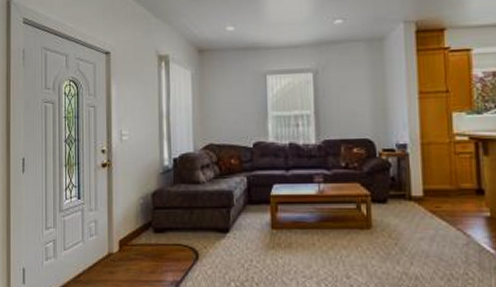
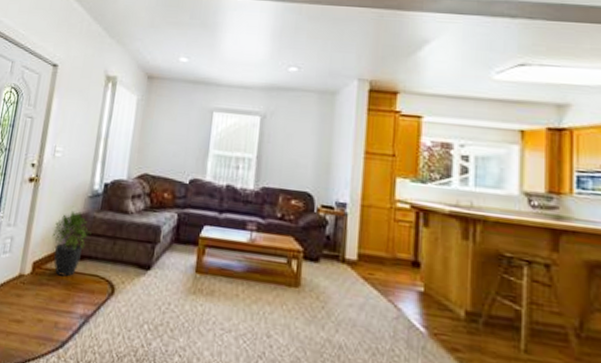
potted plant: none [132,188,168,250] -> present [52,211,91,277]

